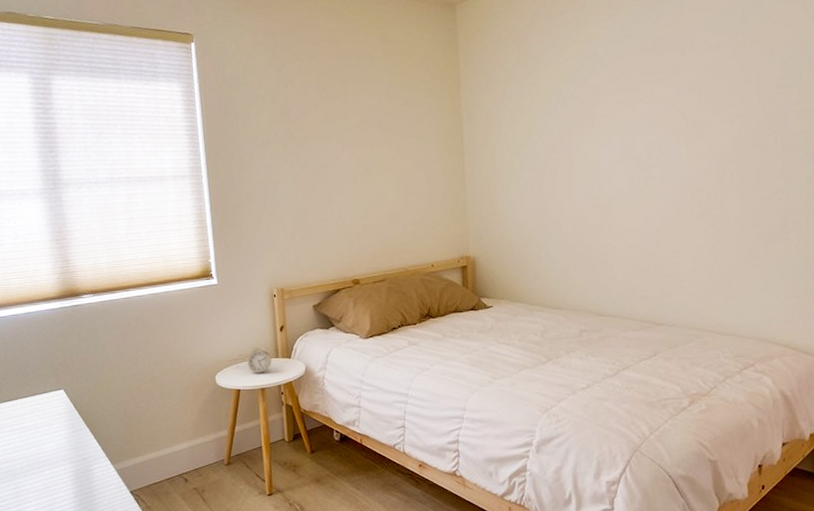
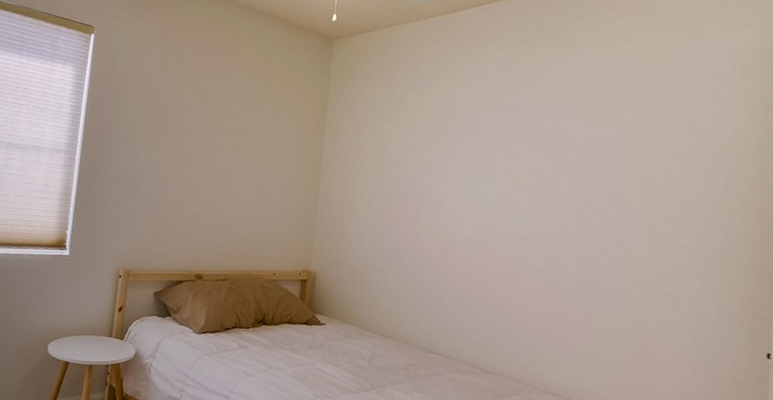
alarm clock: present [247,343,272,374] -> none [80,319,105,351]

